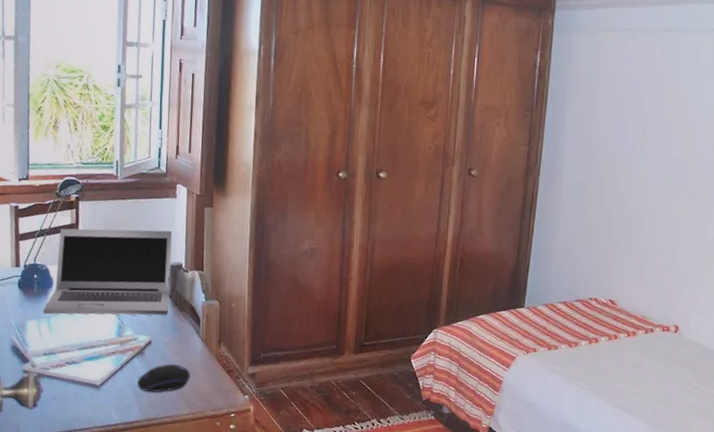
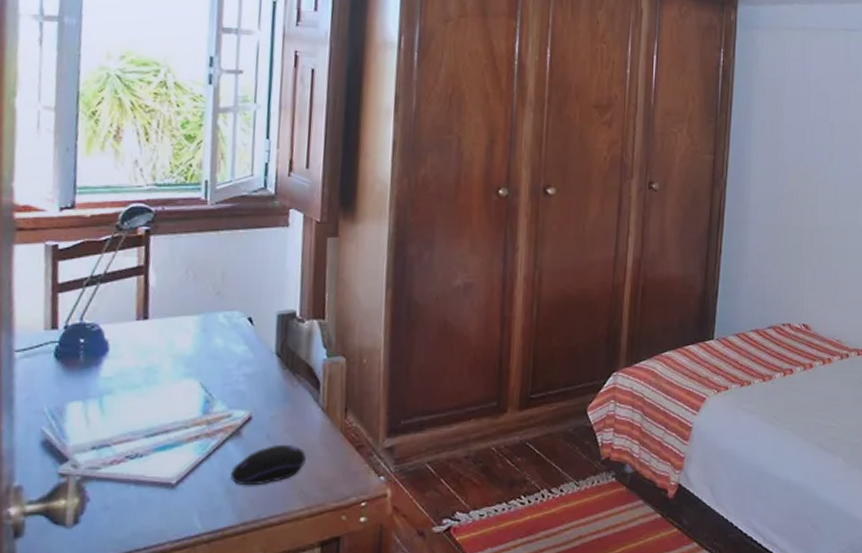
laptop: present [43,228,173,316] -> none [92,269,283,392]

